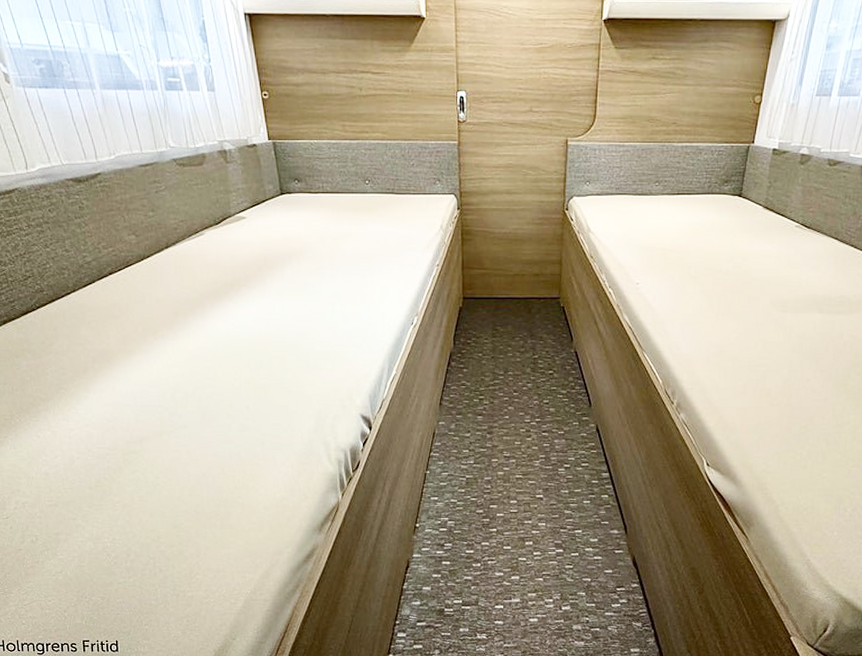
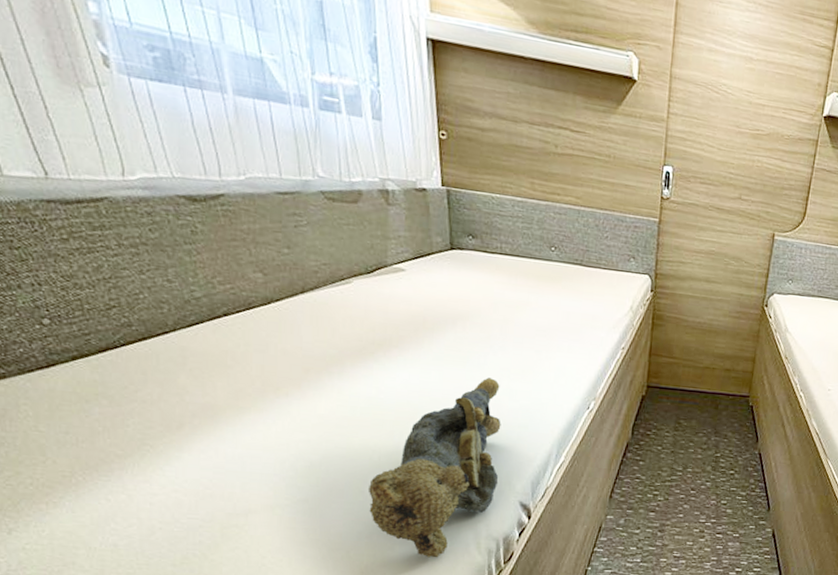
teddy bear: none [233,305,341,470] -> present [367,377,501,558]

